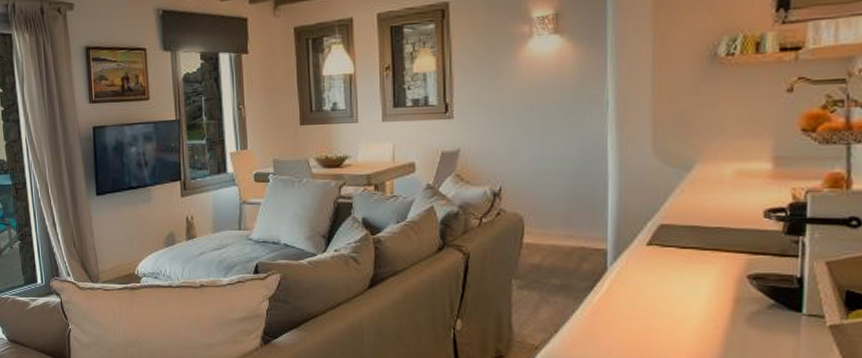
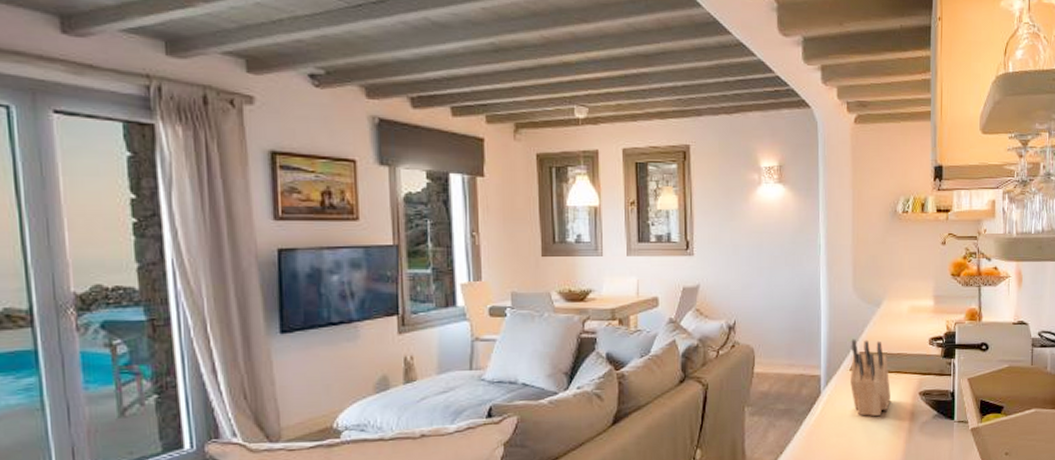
knife block: none [647,209,704,301] -> present [850,339,891,417]

